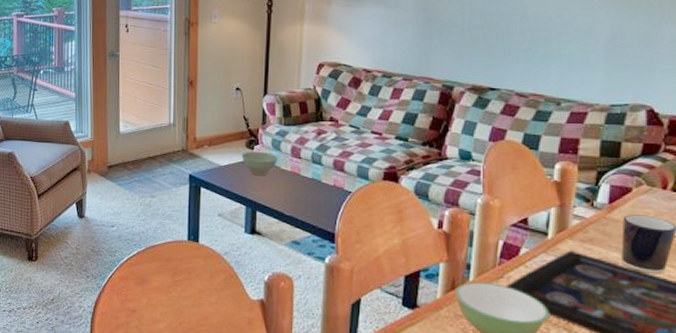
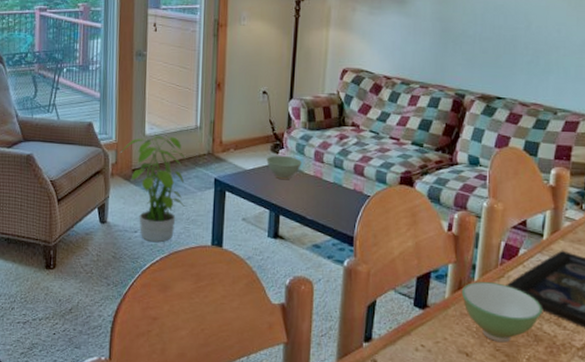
potted plant: none [95,130,160,237] -> present [120,132,186,243]

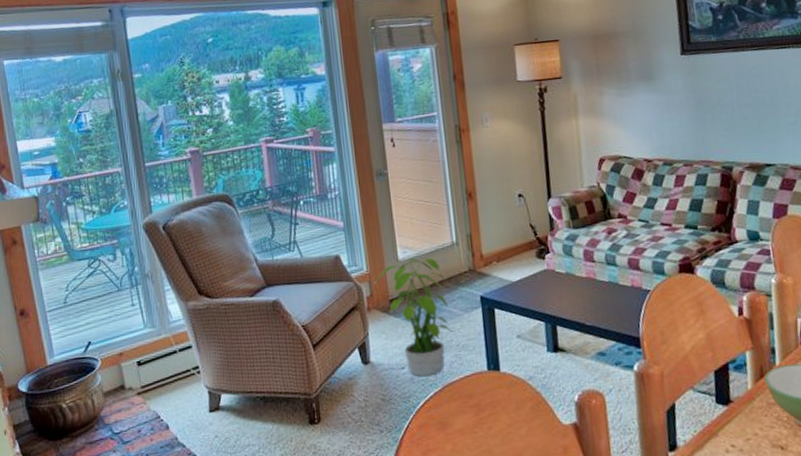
bowl: present [266,155,302,180] -> none [533,260,572,287]

